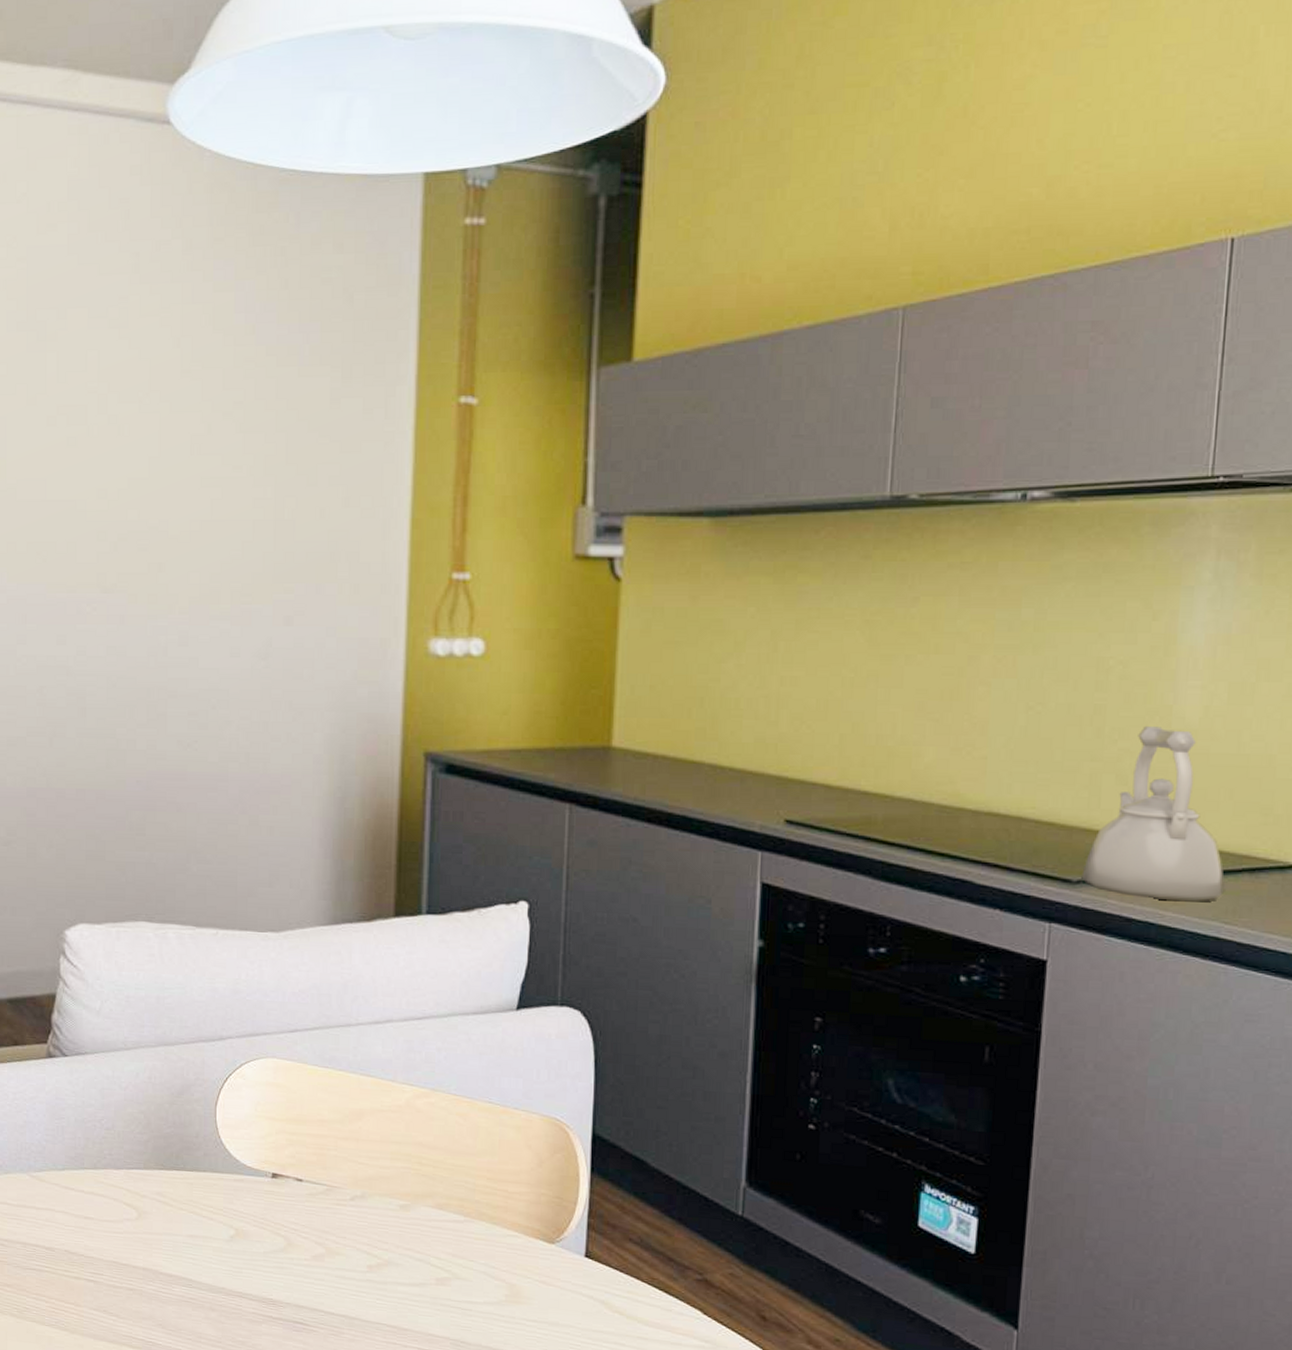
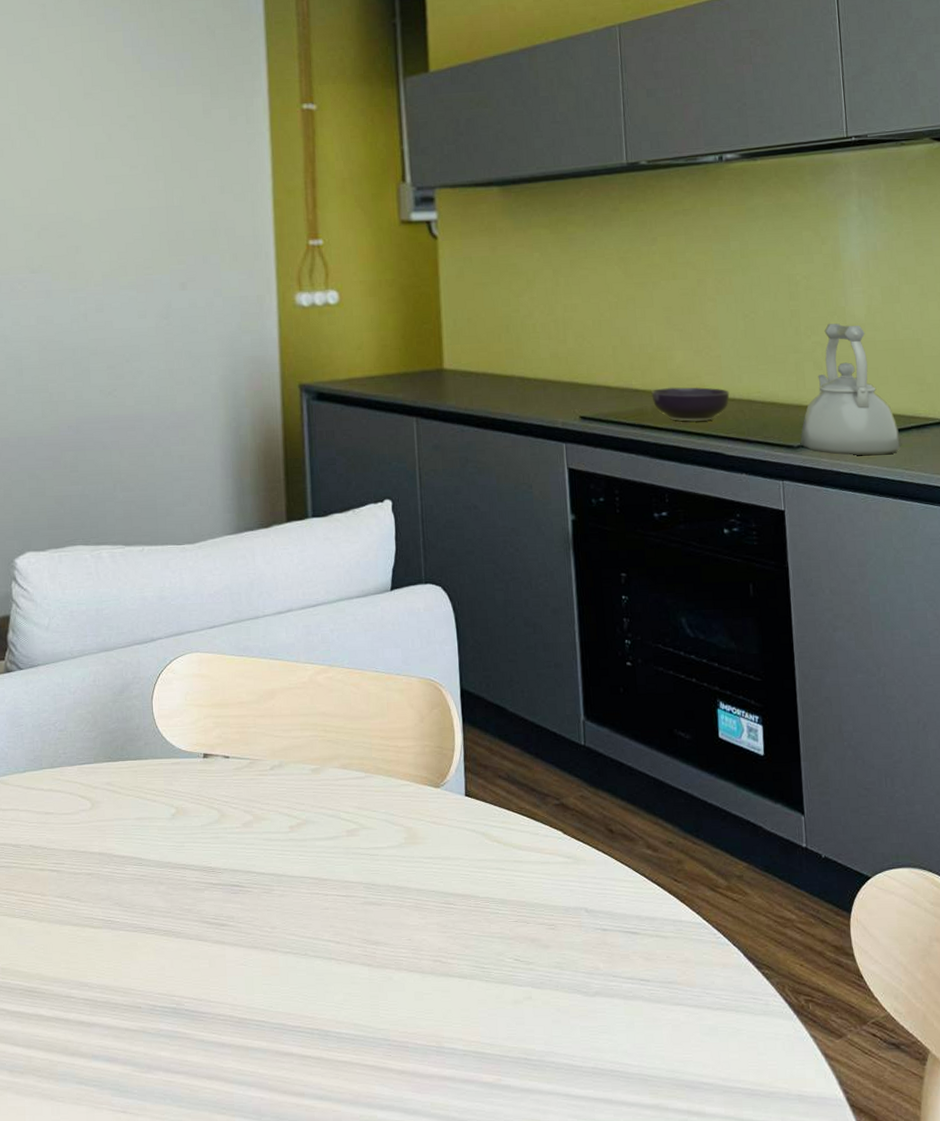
bowl: none [885,793,993,839] -> present [651,387,730,422]

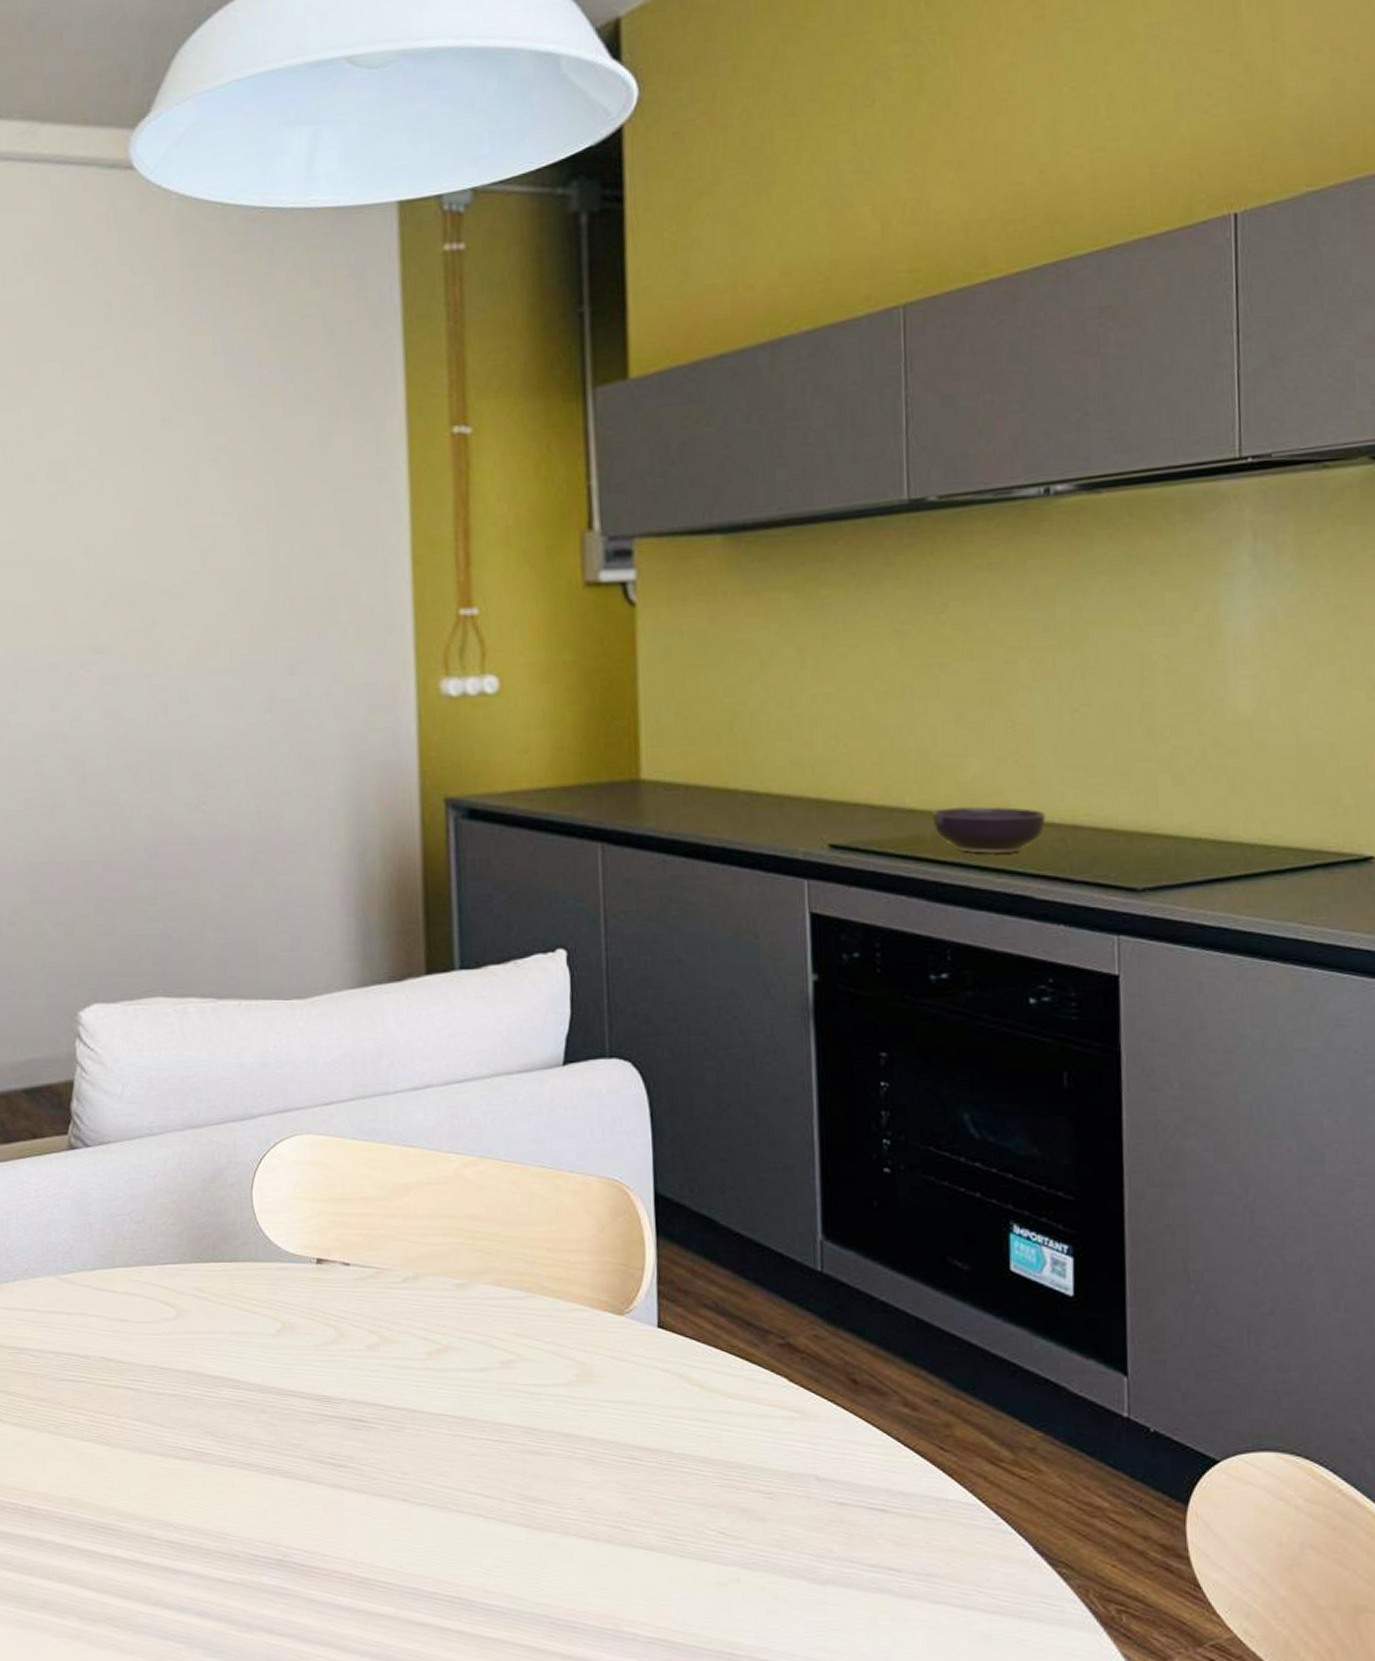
kettle: present [800,323,902,456] -> none [1146,721,1300,904]

